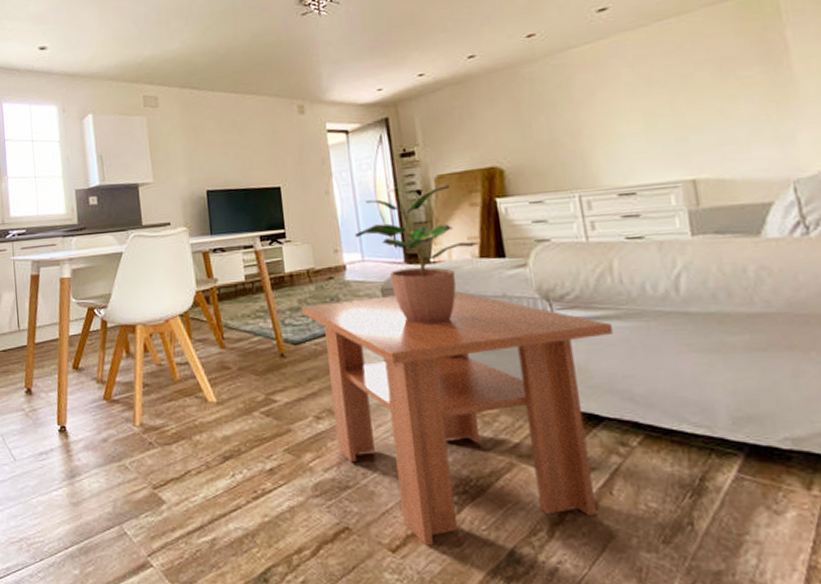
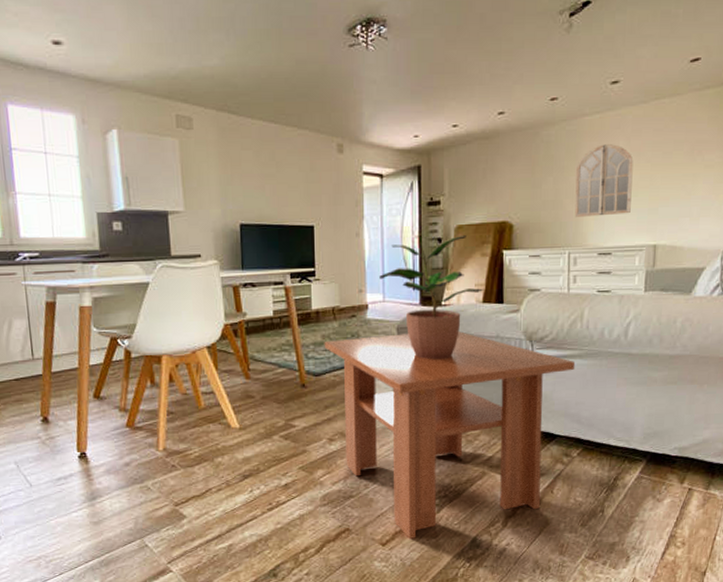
home mirror: none [571,73,652,156] -> present [574,144,634,217]

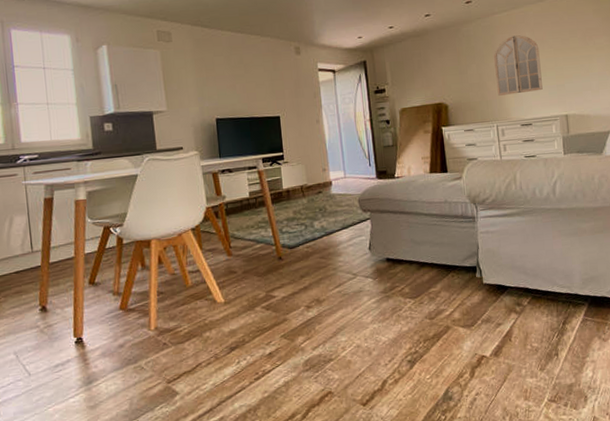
coffee table: present [324,331,576,540] -> none [295,199,516,398]
potted plant: present [379,234,485,360] -> none [339,115,431,227]

